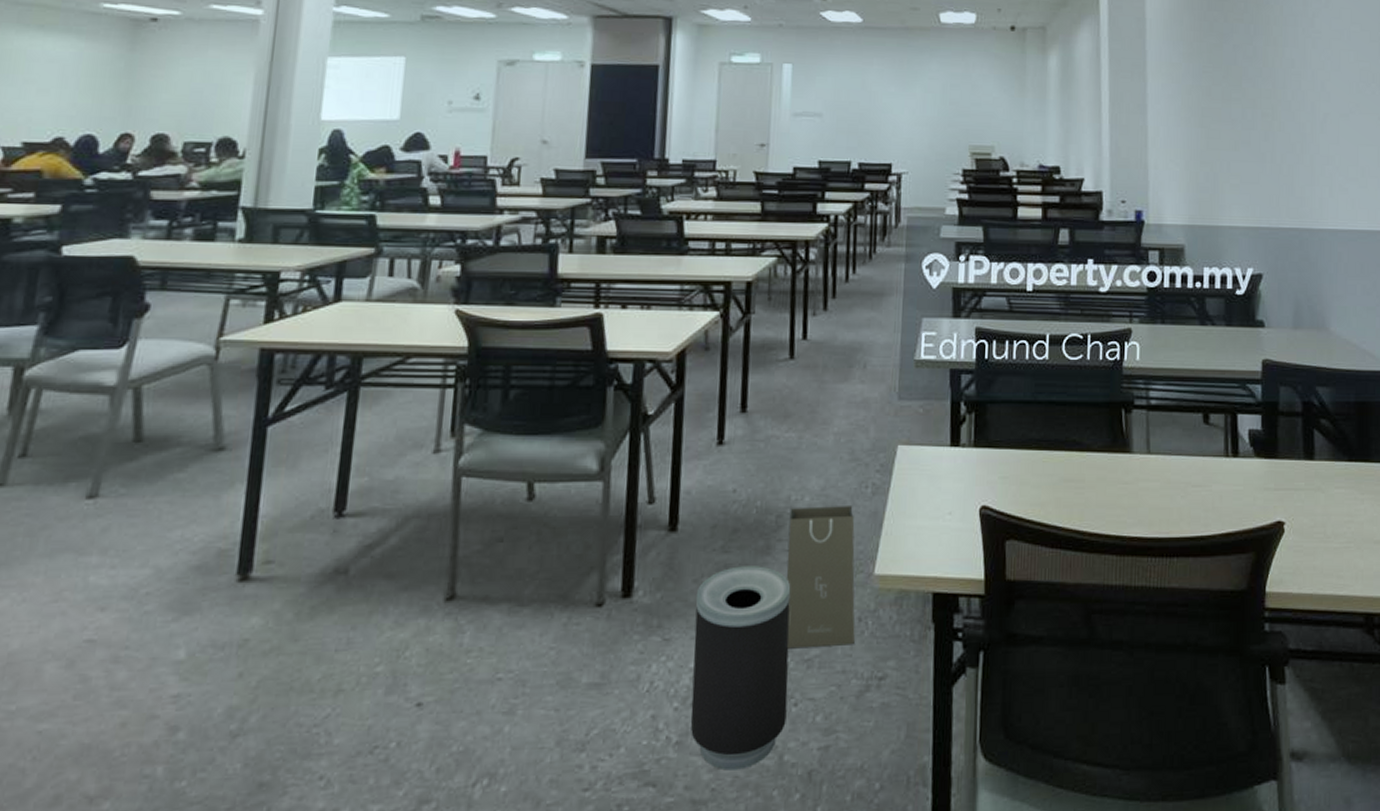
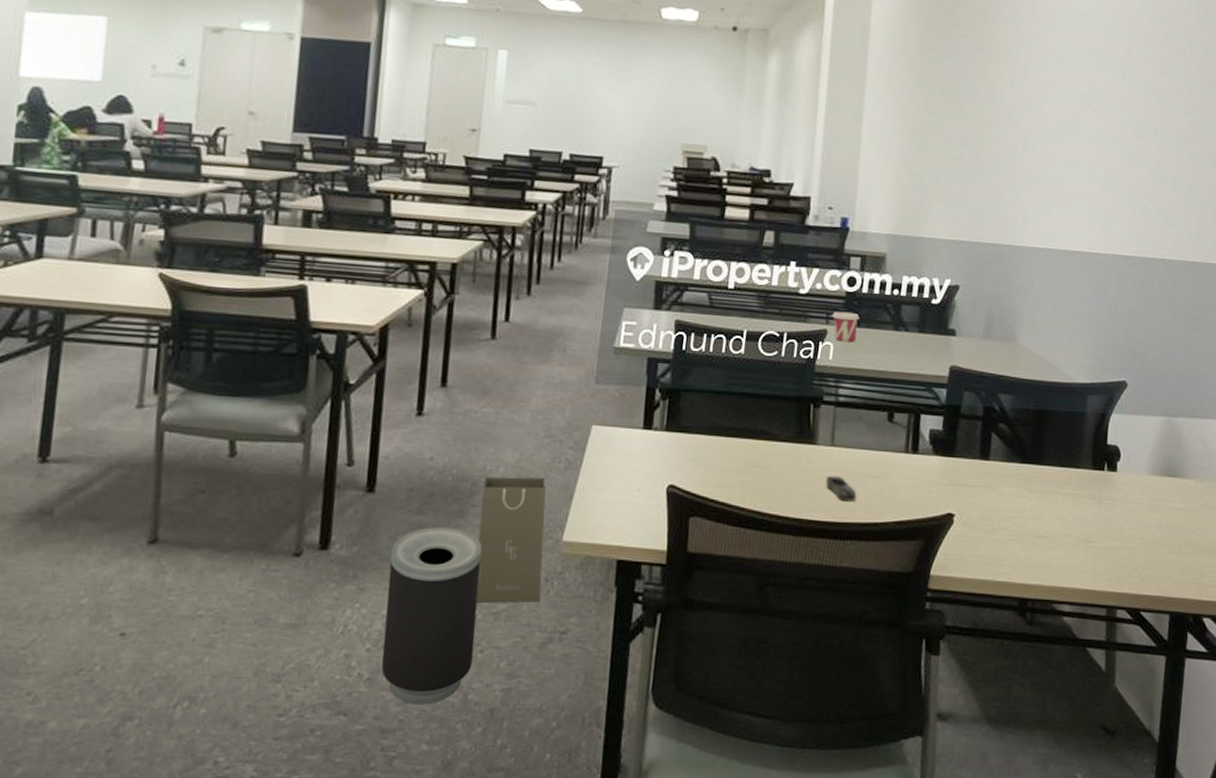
cup: none [1135,308,1164,342] -> present [832,311,860,344]
computer mouse: none [1145,486,1179,513] -> present [825,475,857,501]

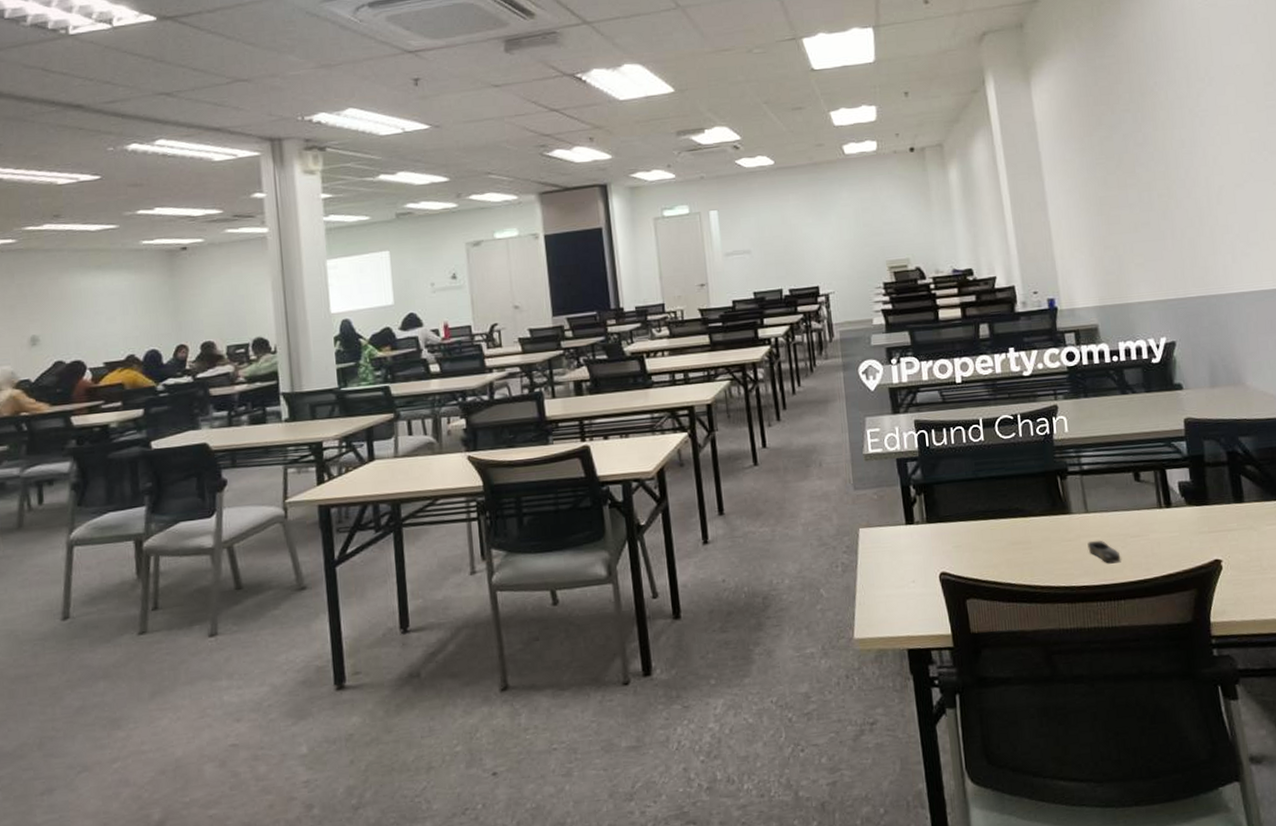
trash bin: present [381,527,482,705] -> none [705,640,797,807]
shopping bag: present [476,477,546,603] -> none [773,583,845,706]
cup: present [832,311,860,344] -> none [1059,385,1087,415]

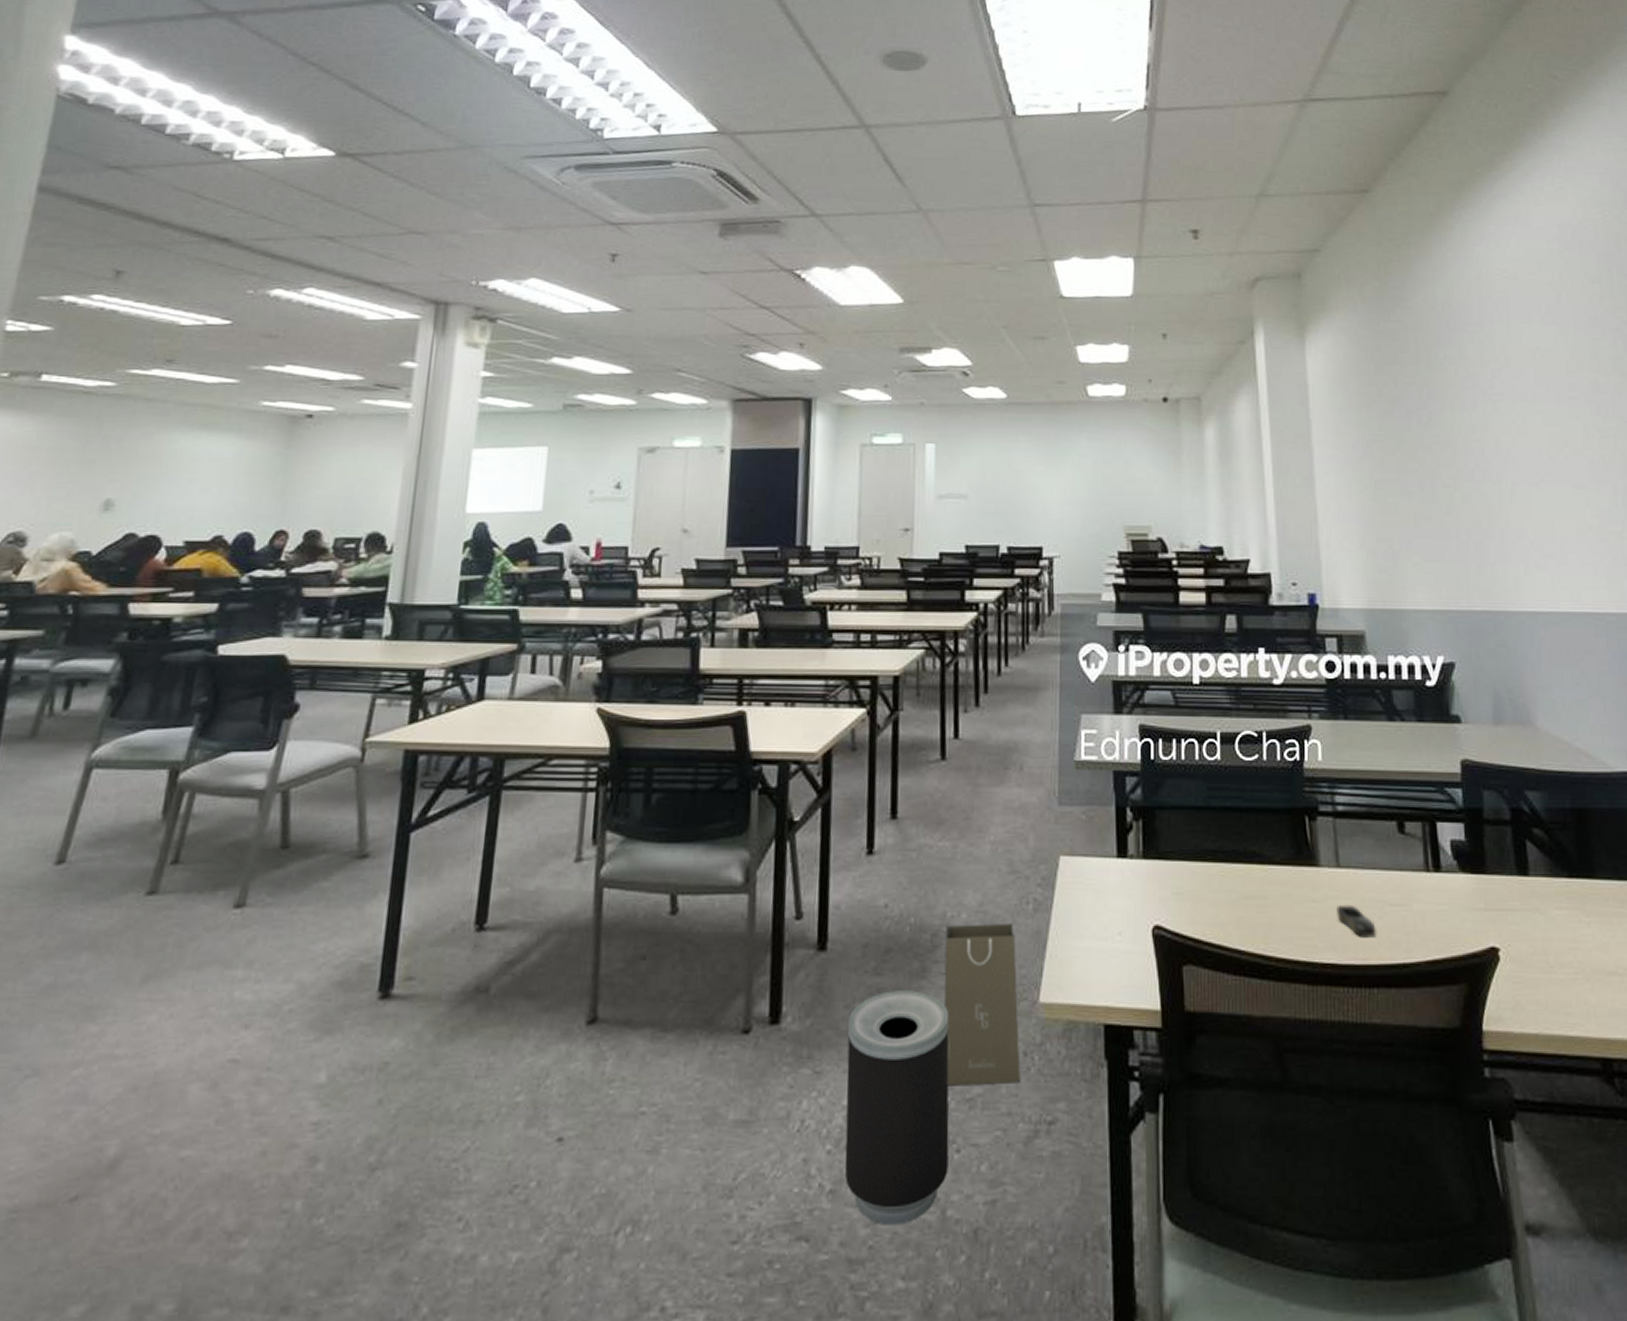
trash bin: none [705,640,797,807] -> present [844,990,949,1225]
shopping bag: none [773,583,845,706] -> present [943,924,1020,1086]

